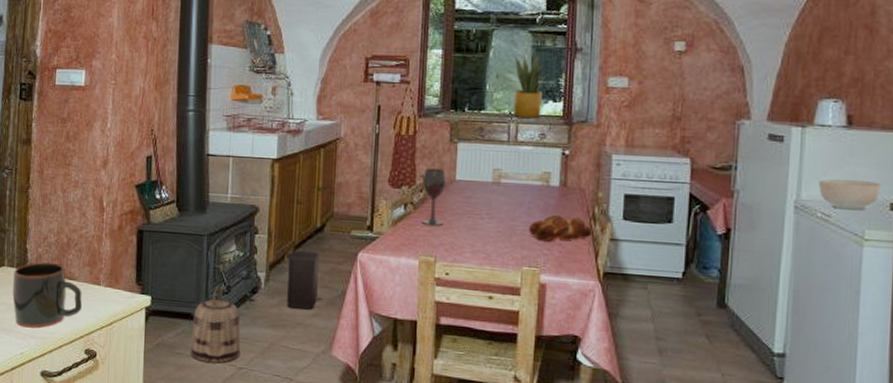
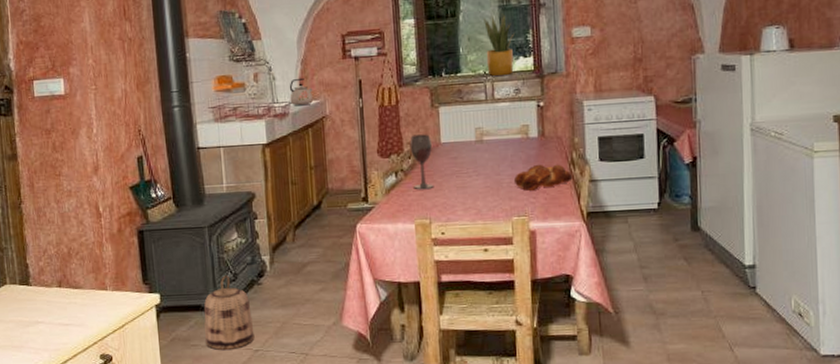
mug: present [12,261,82,328] -> none [17,273,91,342]
pedal bin: present [286,250,324,310] -> none [288,228,329,286]
kettle: none [305,96,330,125] -> present [289,77,314,106]
bowl: present [819,179,882,211] -> none [770,98,824,127]

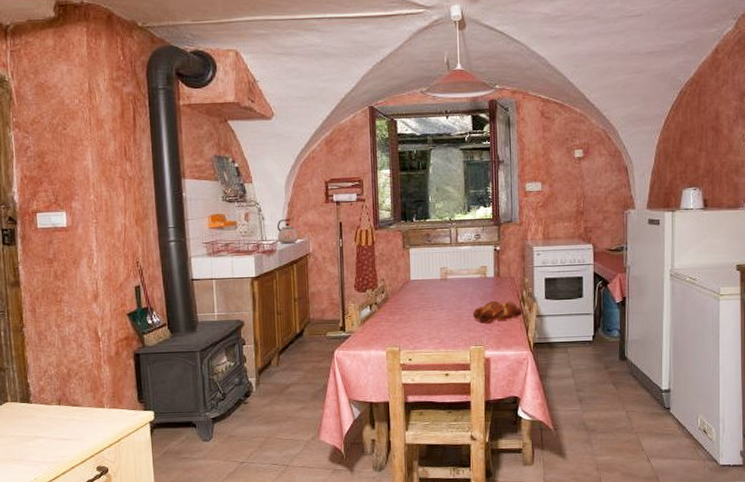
basket: present [203,275,255,350] -> none [194,395,241,462]
wine glass: present [409,134,434,190] -> none [383,272,404,321]
planter: present [484,13,515,77] -> none [451,168,477,223]

